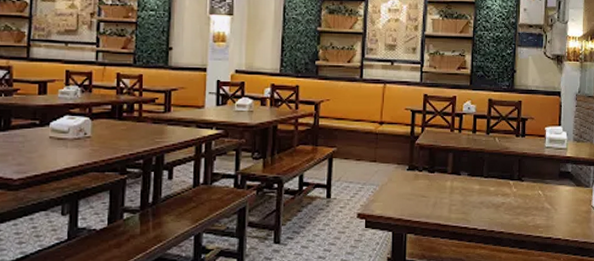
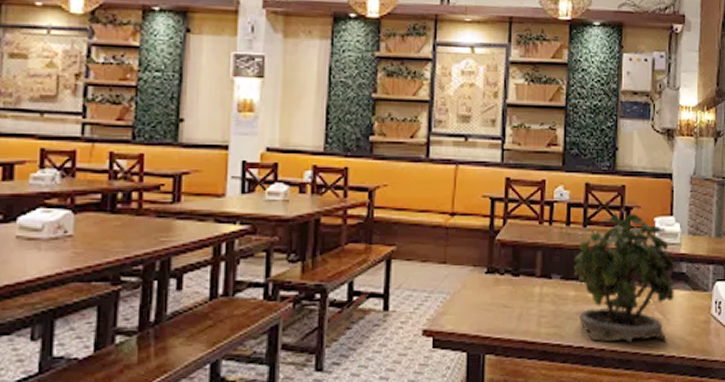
potted plant: none [478,120,562,227] -> present [573,209,675,343]

